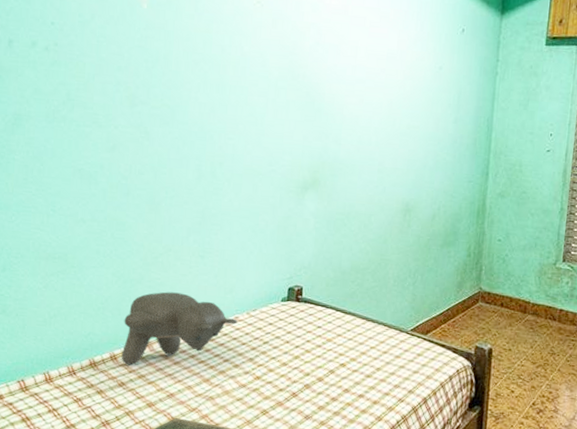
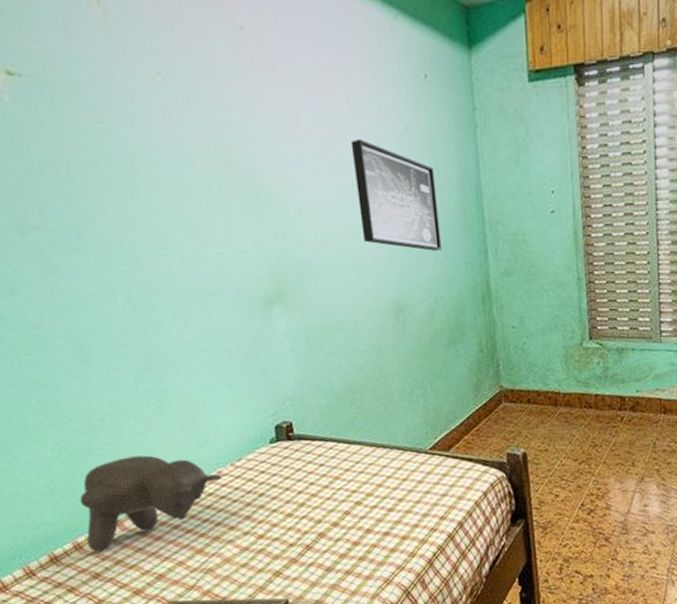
wall art: none [389,71,456,168] -> present [350,138,442,251]

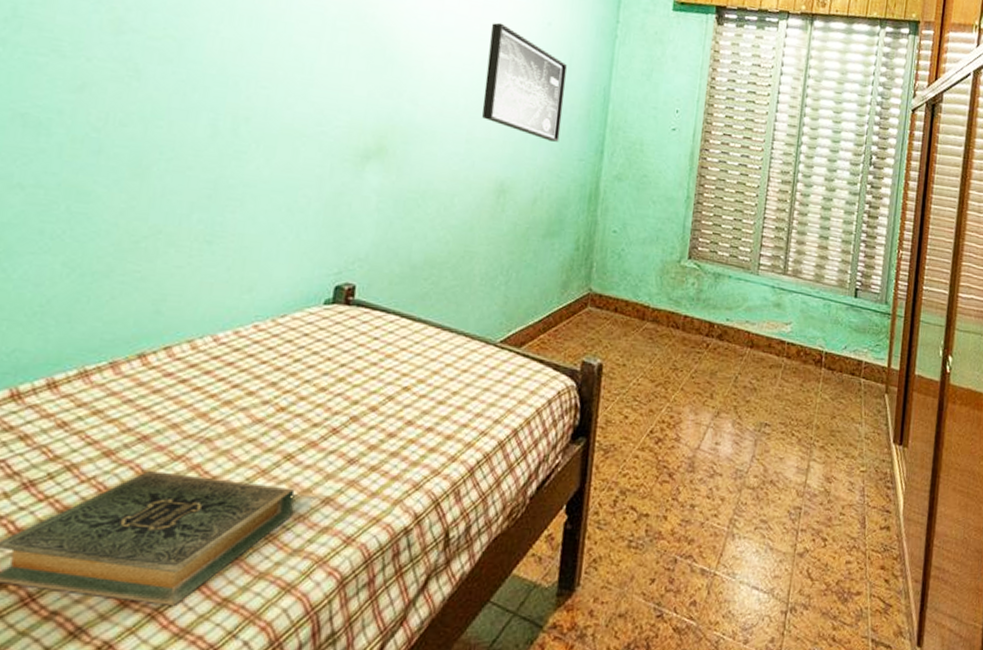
teddy bear: present [79,455,222,553] -> none [65,290,258,397]

